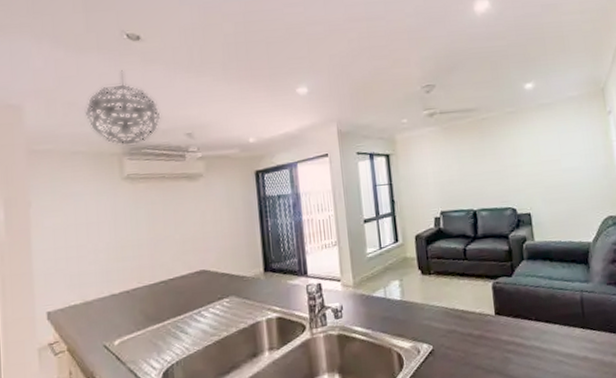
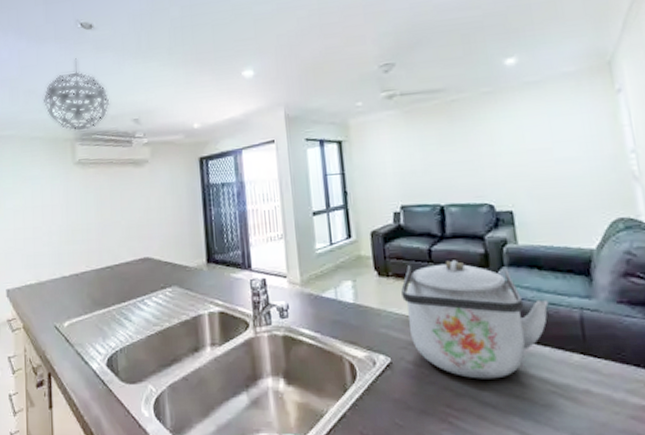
kettle: none [441,257,558,357] -> present [401,260,549,379]

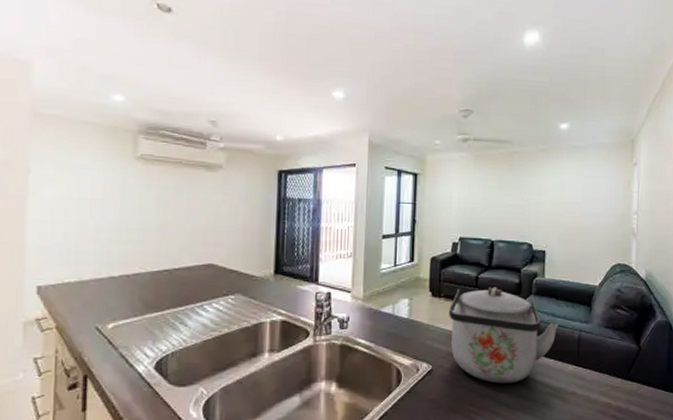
pendant light: present [44,58,110,131] -> none [102,42,185,124]

